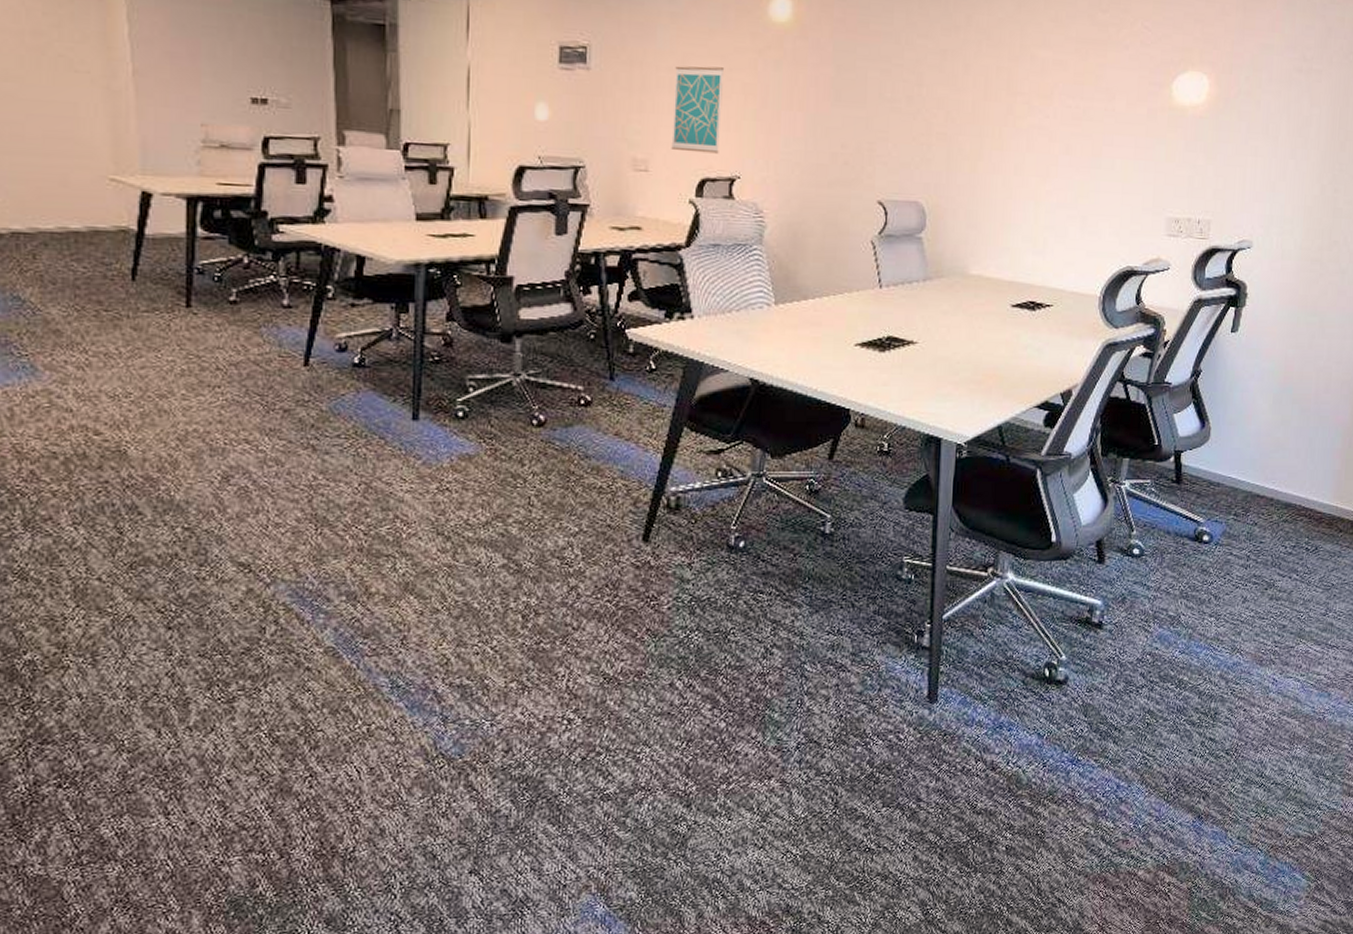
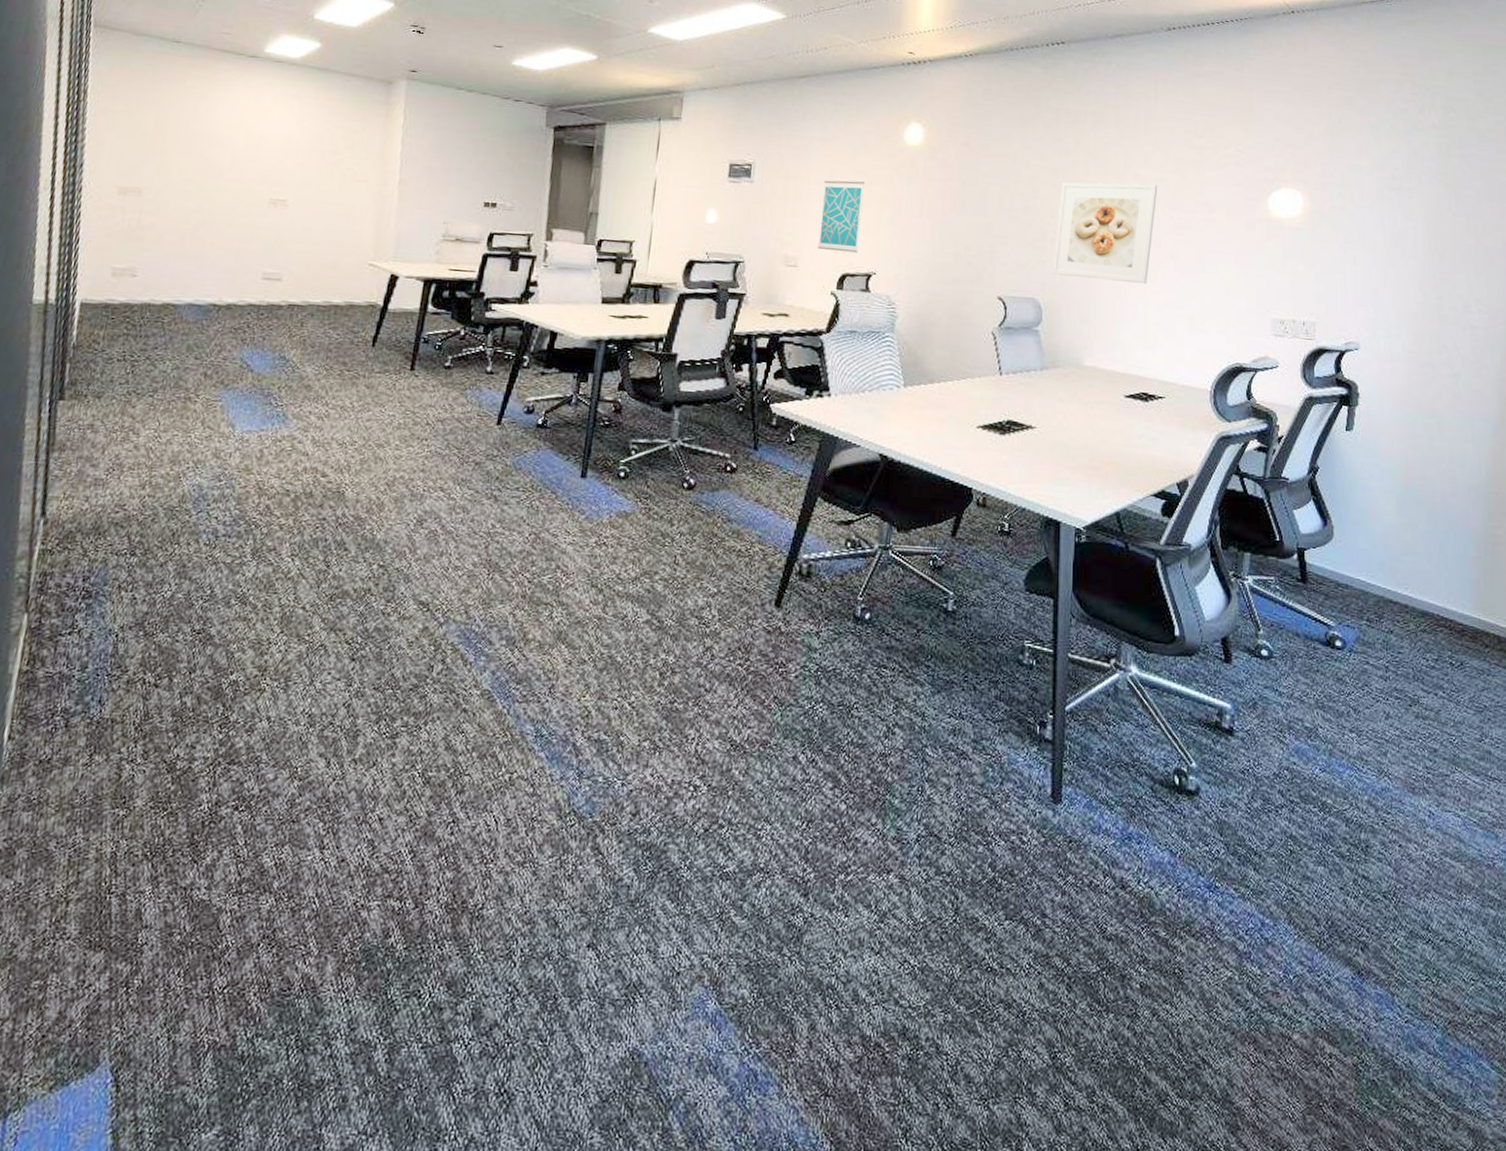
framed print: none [938,66,1056,183] -> present [1053,182,1158,284]

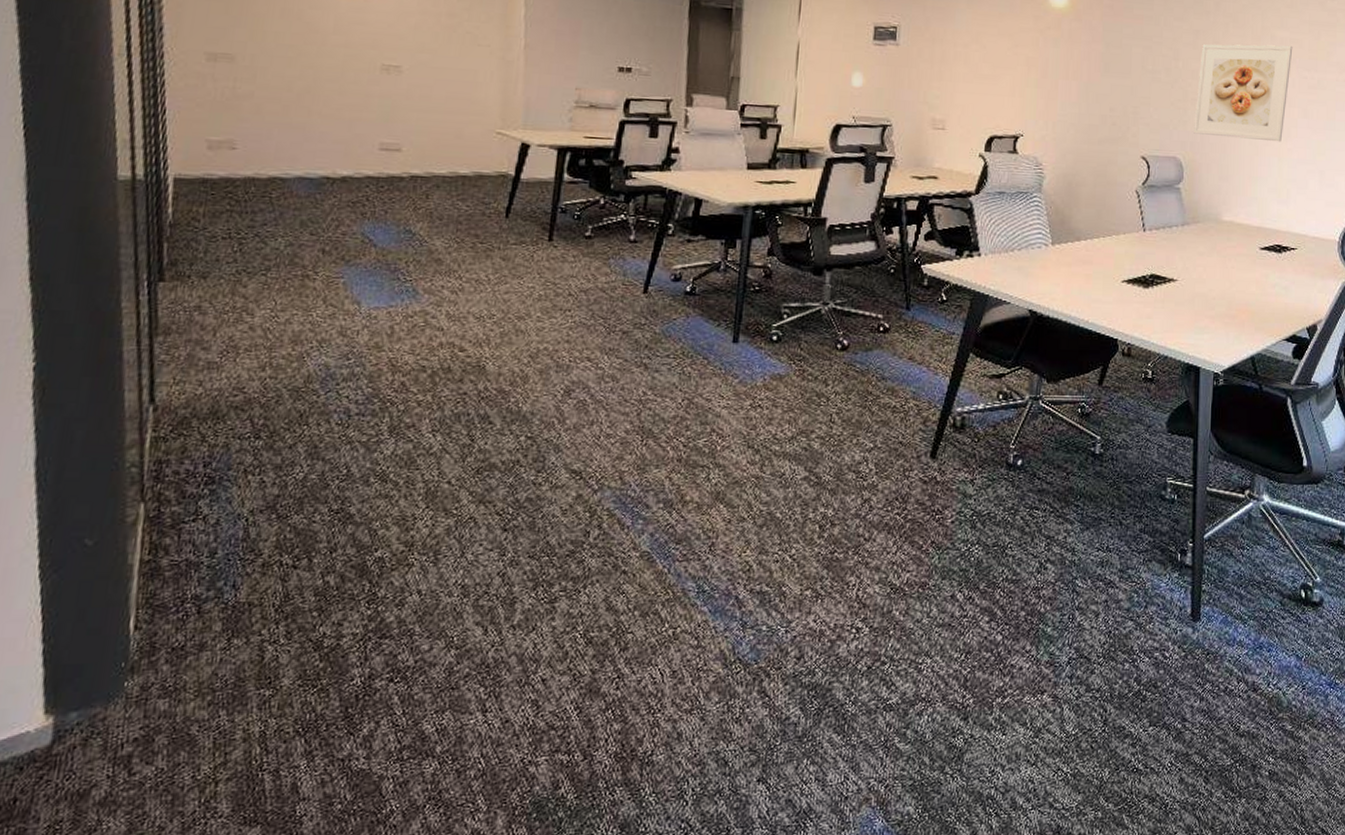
wall art: present [817,180,866,253] -> none [965,42,1012,115]

